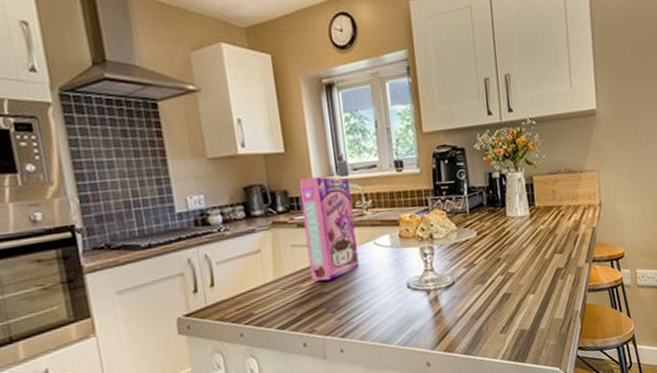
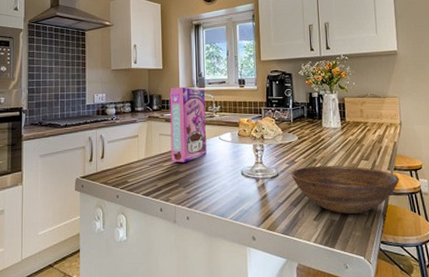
bowl: none [470,262,600,321] -> present [291,165,400,214]

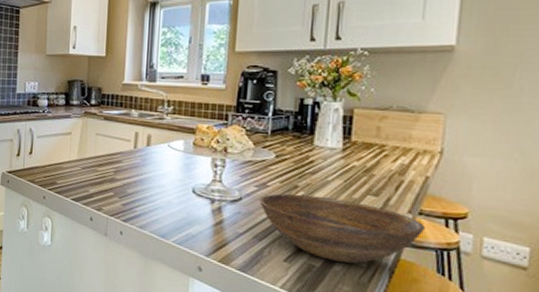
cereal box: present [169,87,207,162] -> none [107,79,155,169]

